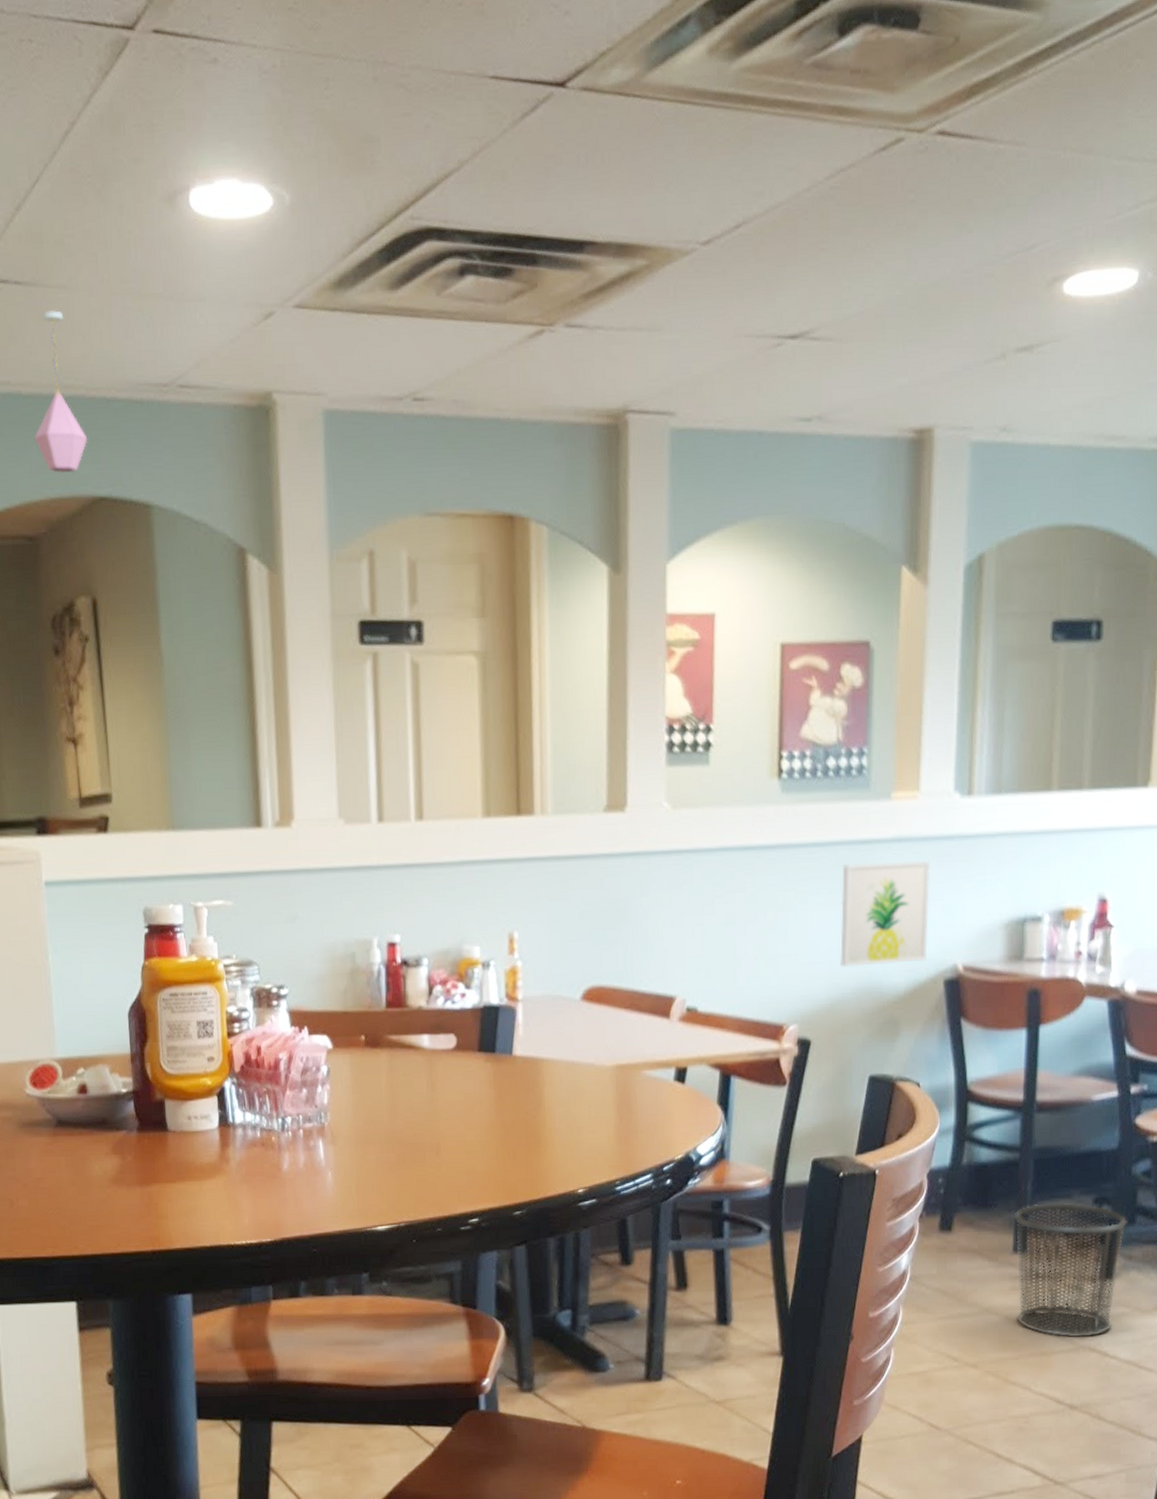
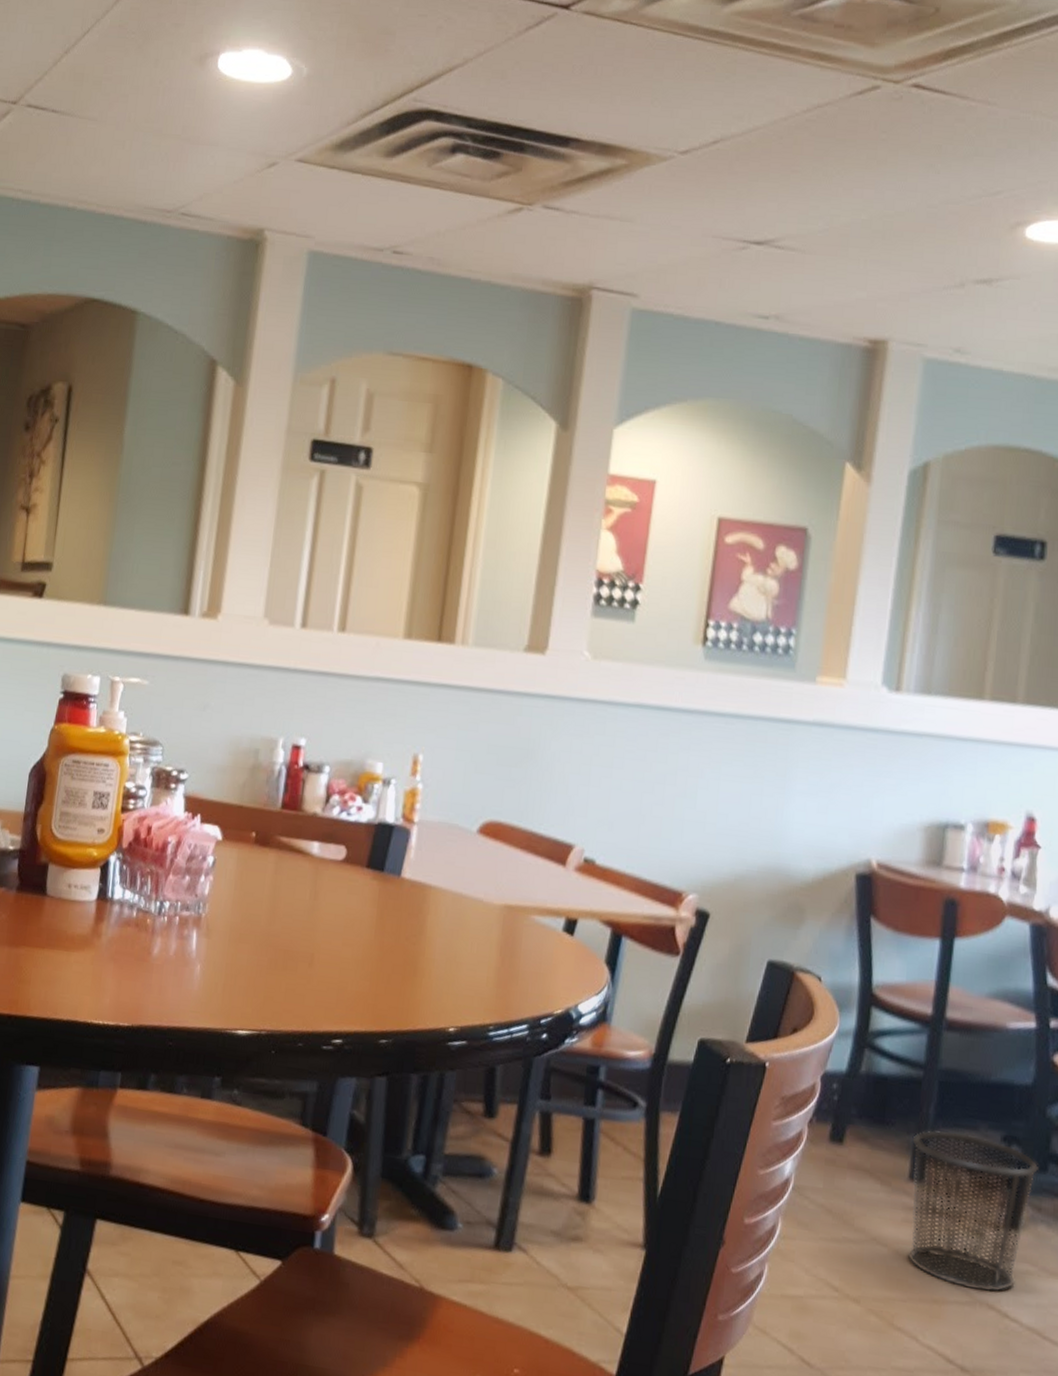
pendant light: present [34,310,88,474] -> none [43,137,91,275]
wall art: present [840,860,931,967] -> none [748,740,852,852]

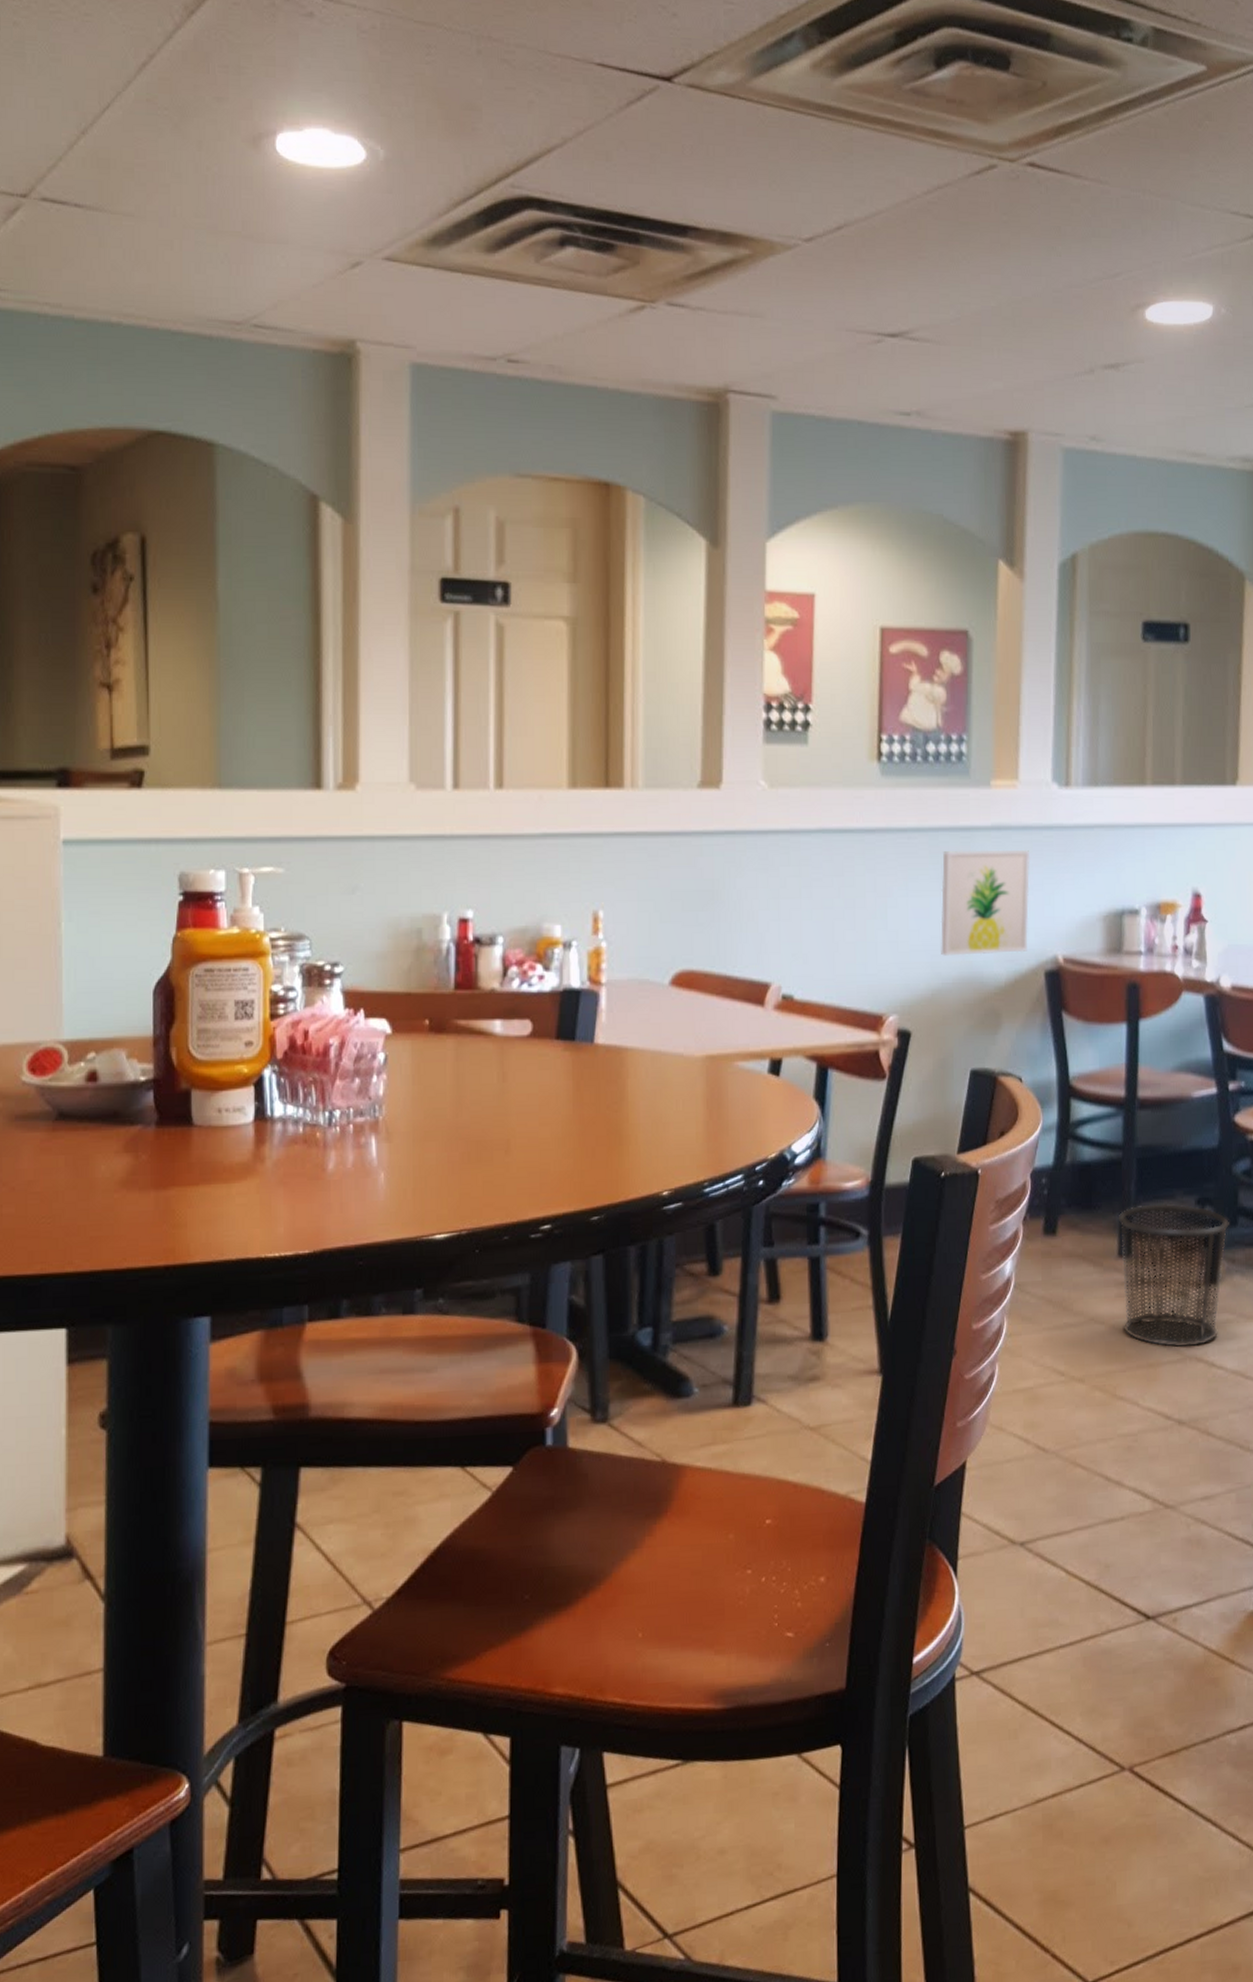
wall art: none [748,740,852,852] -> present [940,849,1030,956]

